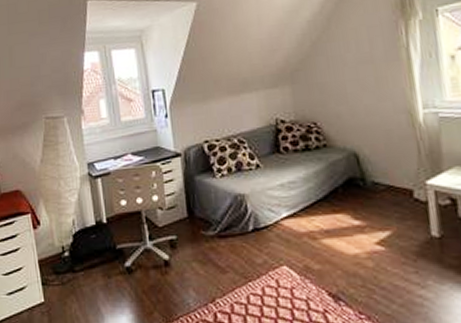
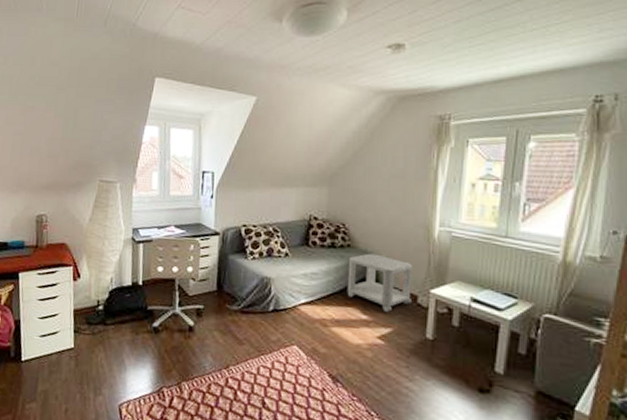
side table: none [328,150,407,214] -> present [347,253,412,313]

